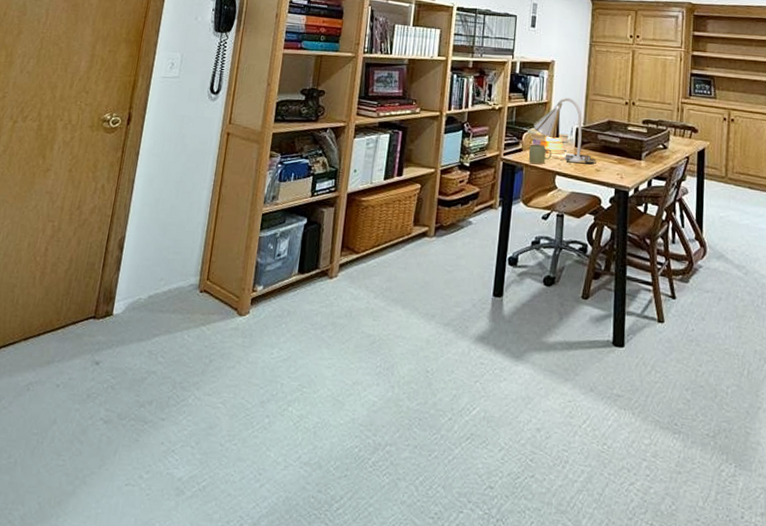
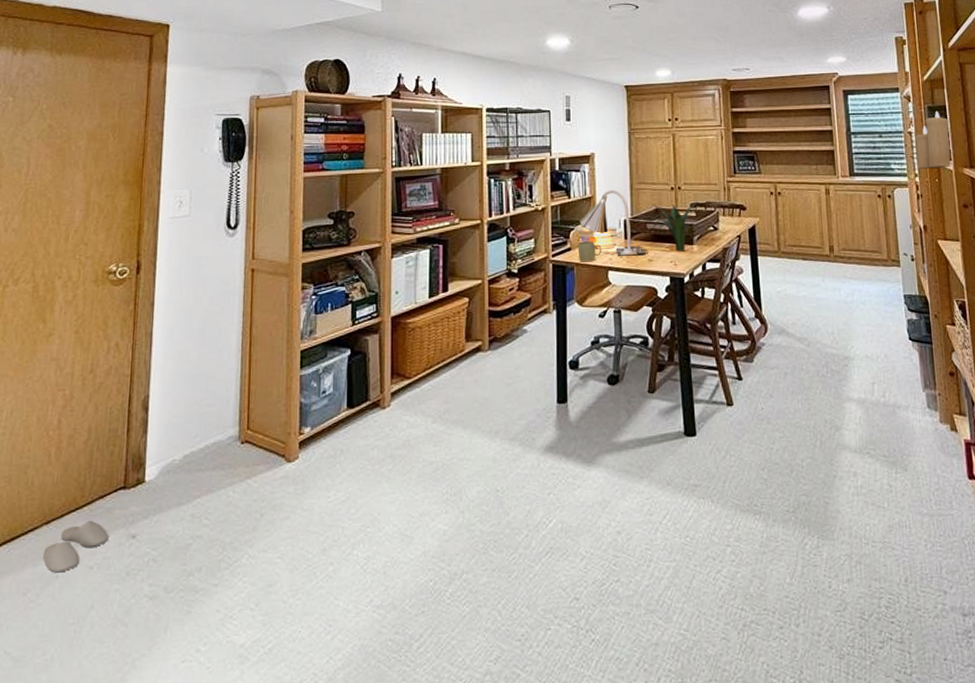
slippers: none [18,342,77,386] -> present [43,520,109,573]
plant: none [600,116,657,166] -> present [648,201,708,252]

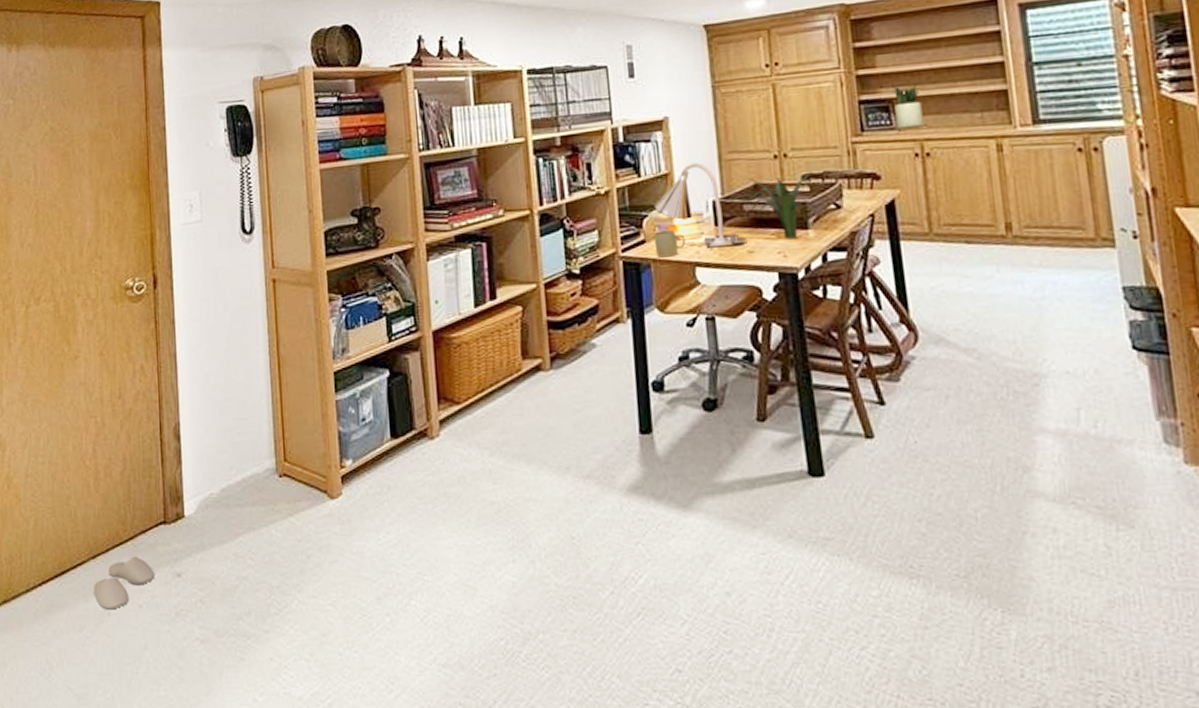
planter: none [756,142,779,174] -> present [893,85,926,131]
candle: present [915,110,951,170] -> none [1134,20,1195,109]

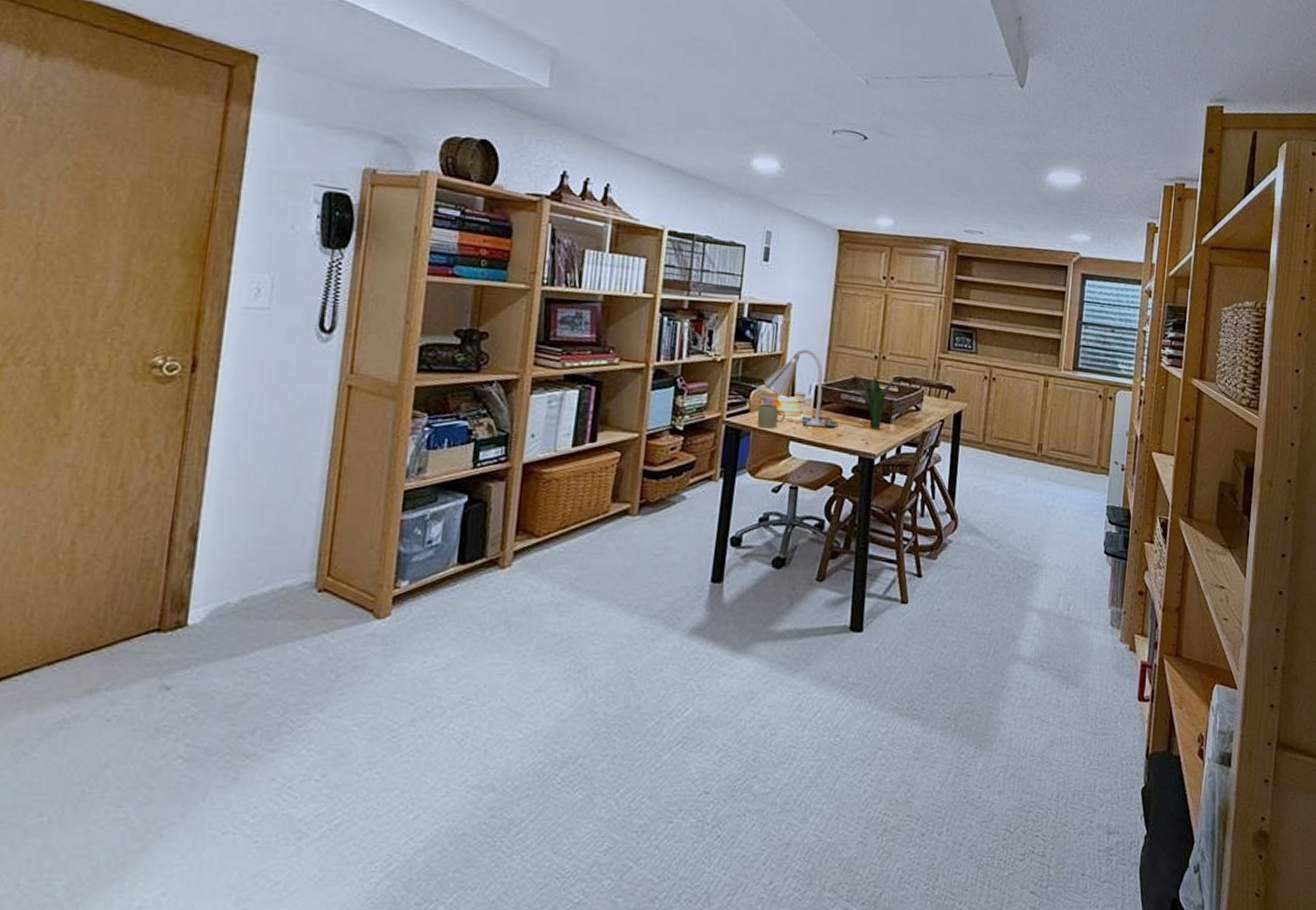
slippers: present [94,556,155,610] -> none [43,664,135,723]
planter: present [893,85,926,131] -> none [973,319,998,357]

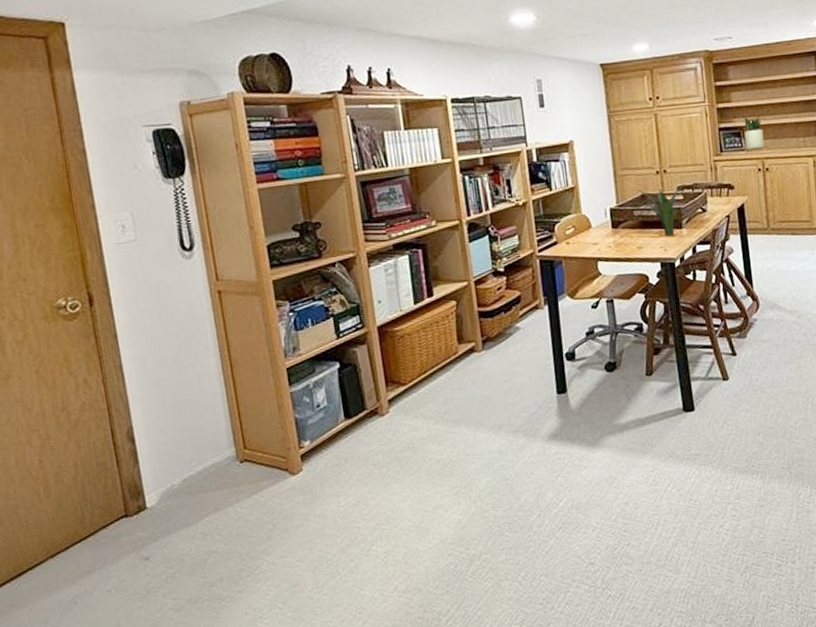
books: present [755,387,806,417] -> none [558,216,604,242]
mug: present [756,404,786,429] -> none [564,233,590,255]
table lamp: present [763,348,839,428] -> none [563,177,637,246]
planter: none [973,319,998,357] -> present [743,116,766,151]

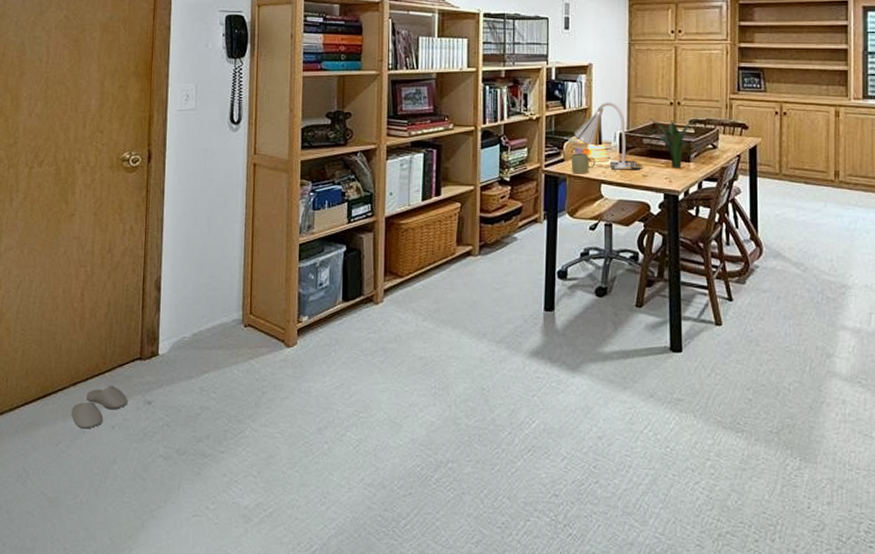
slippers: none [55,549,121,600] -> present [72,385,128,429]
books: none [558,216,604,242] -> present [567,139,612,163]
table lamp: none [563,177,637,246] -> present [574,102,643,170]
mug: none [564,233,590,255] -> present [571,153,596,174]
planter: present [743,116,766,151] -> none [762,59,786,93]

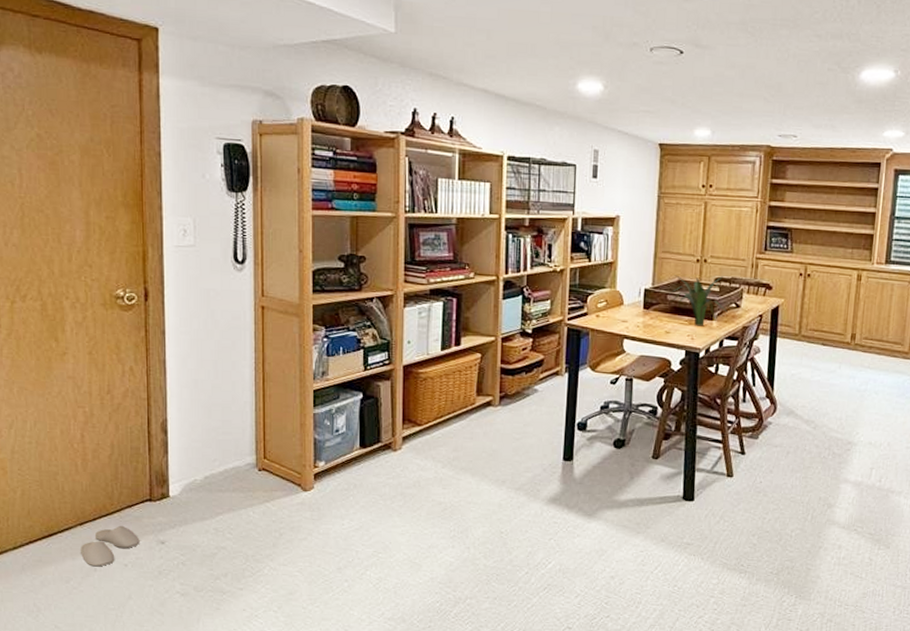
books: present [567,139,612,163] -> none [591,293,637,318]
mug: present [571,153,596,174] -> none [594,307,619,329]
table lamp: present [574,102,643,170] -> none [598,256,666,327]

